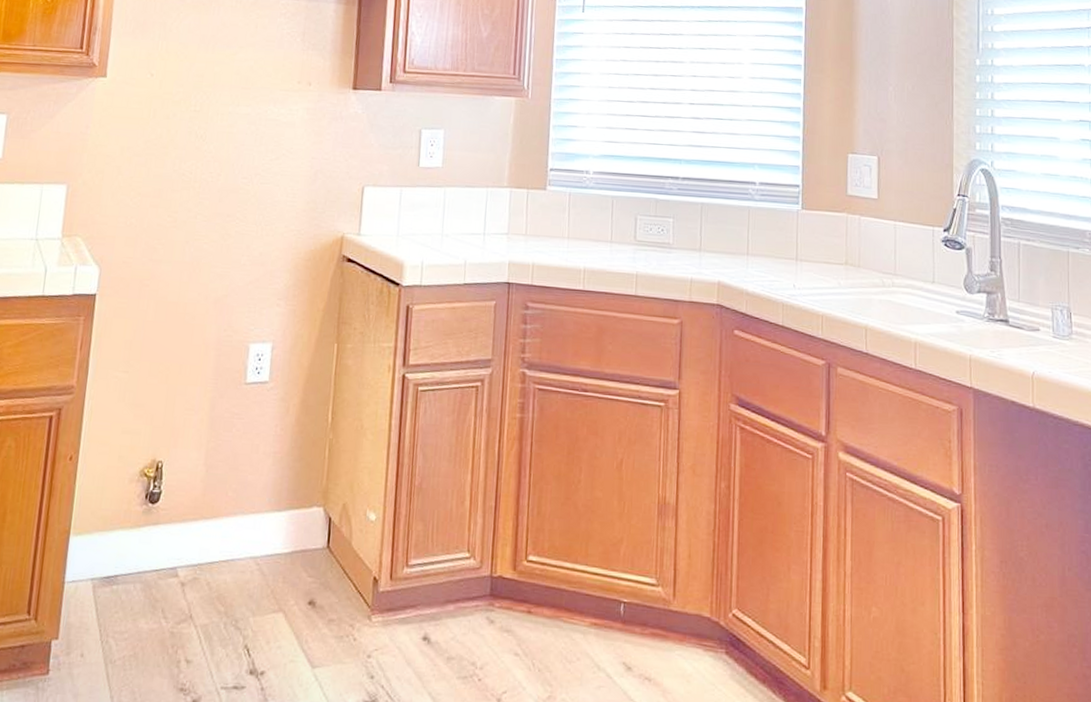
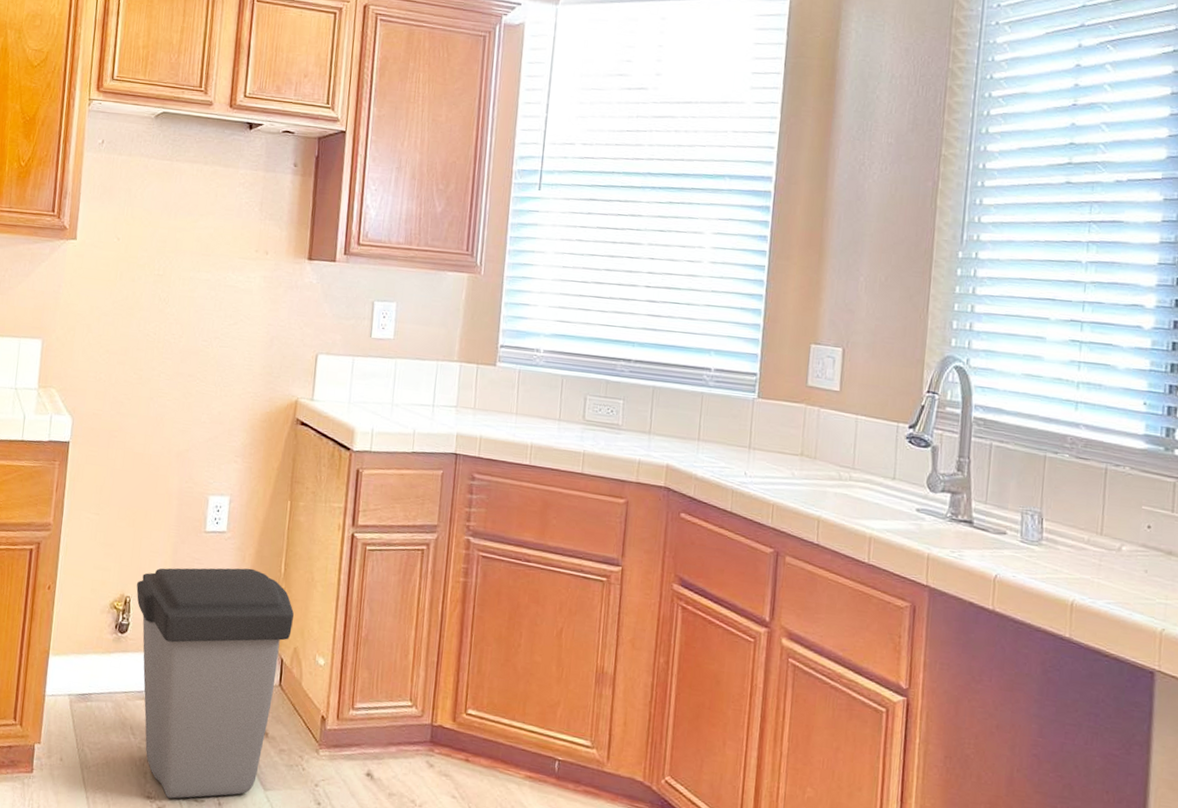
trash can: none [169,420,342,688] -> present [136,568,294,799]

